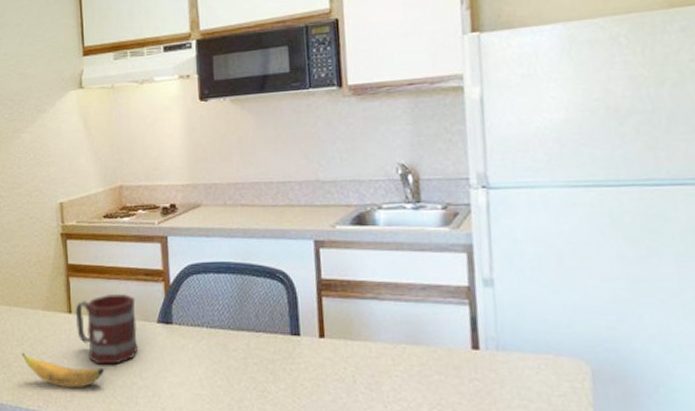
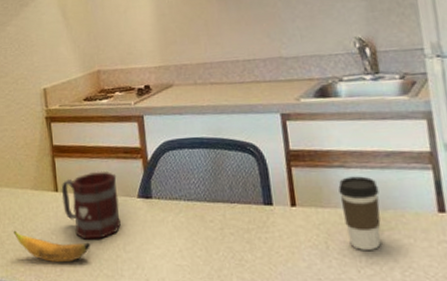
coffee cup: none [370,309,412,385] -> present [338,176,381,250]

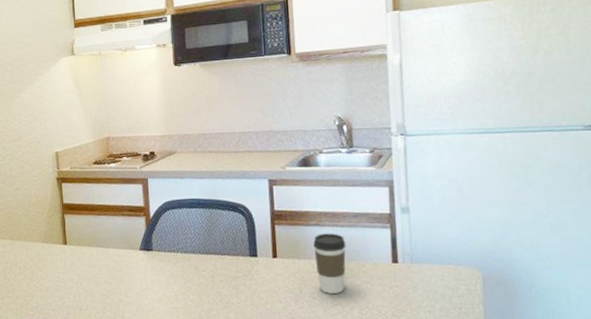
banana: present [13,230,90,263] -> none [24,279,95,307]
mug: present [61,170,121,240] -> none [70,226,124,286]

